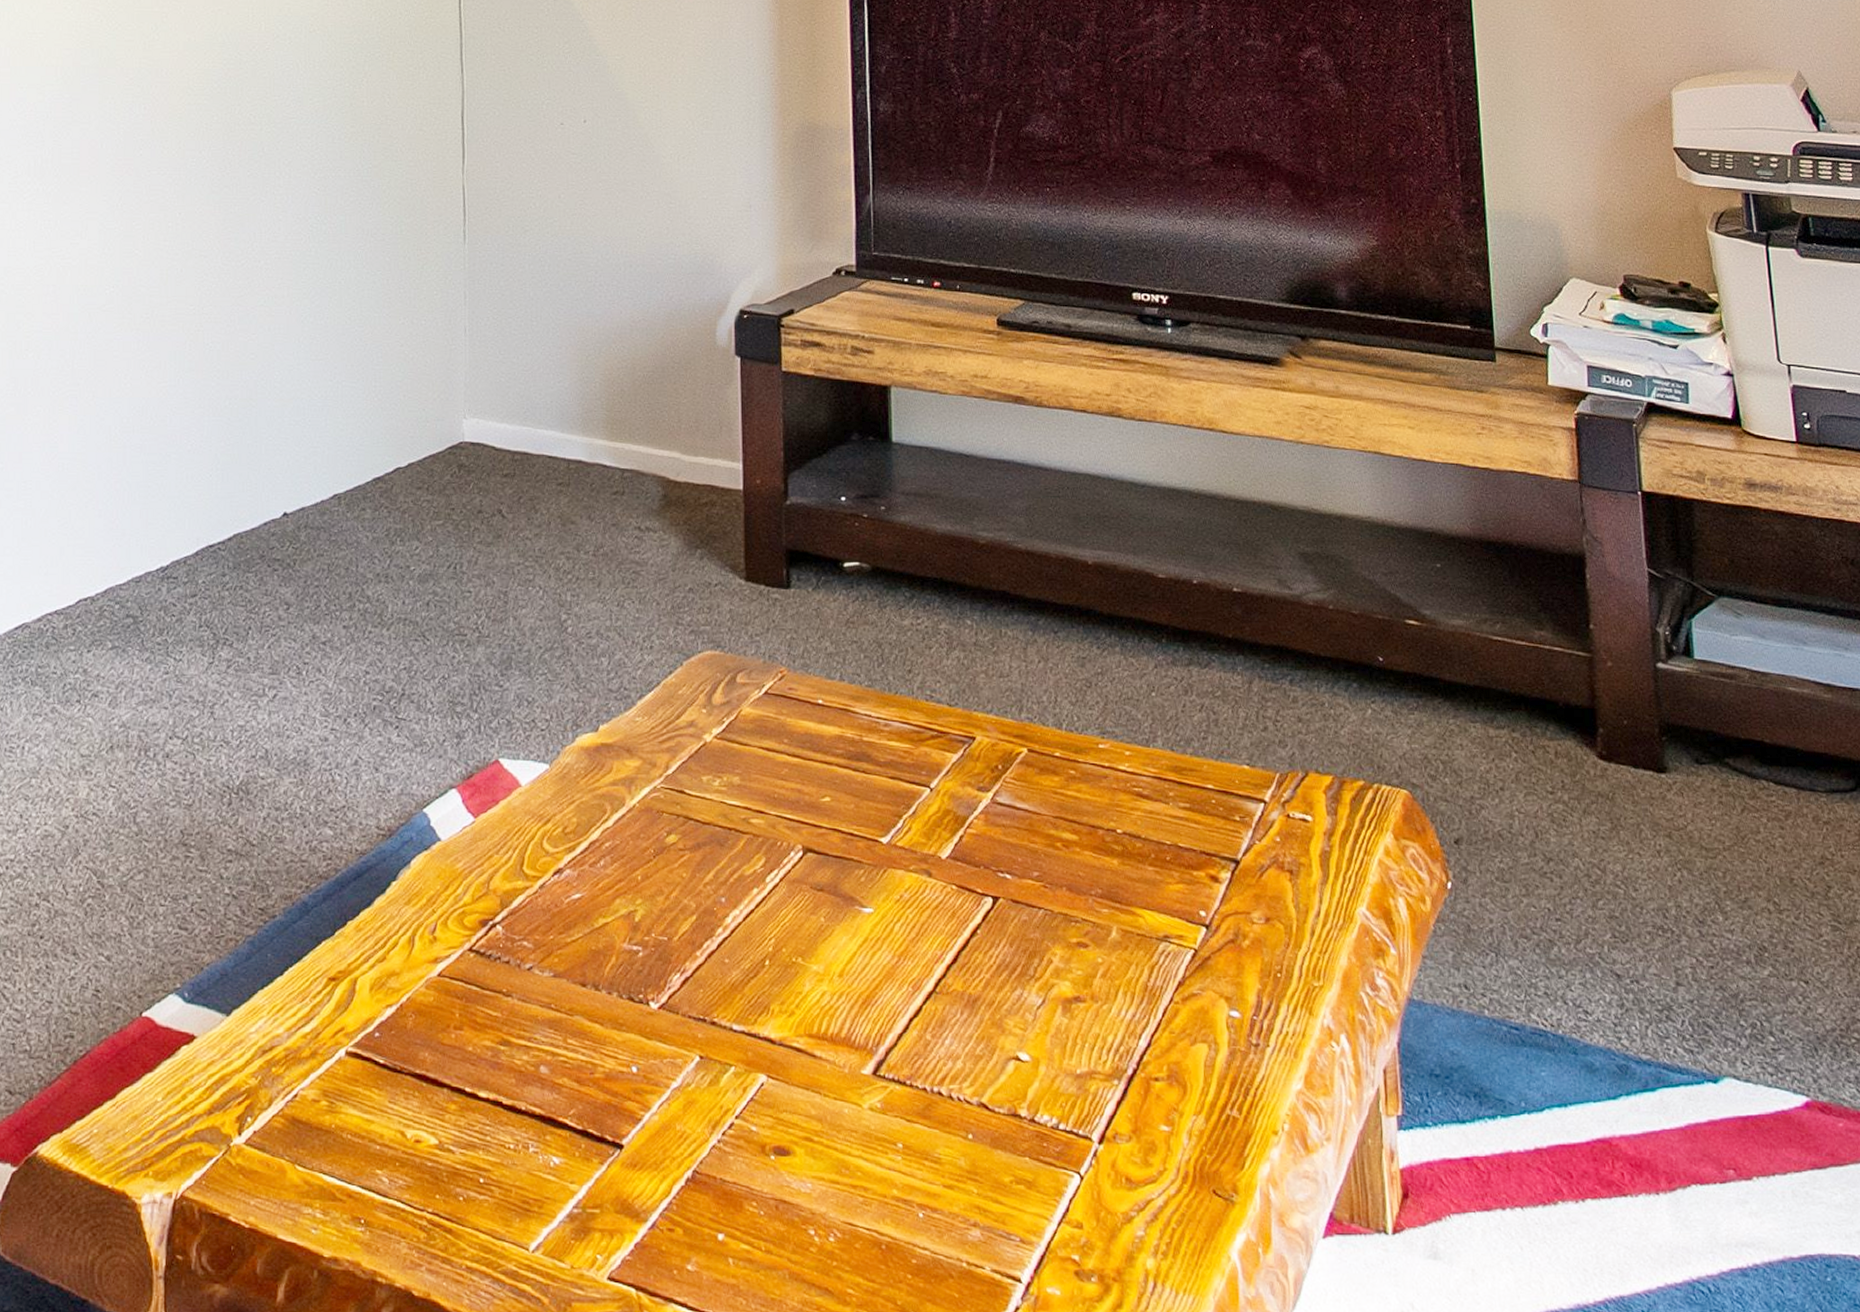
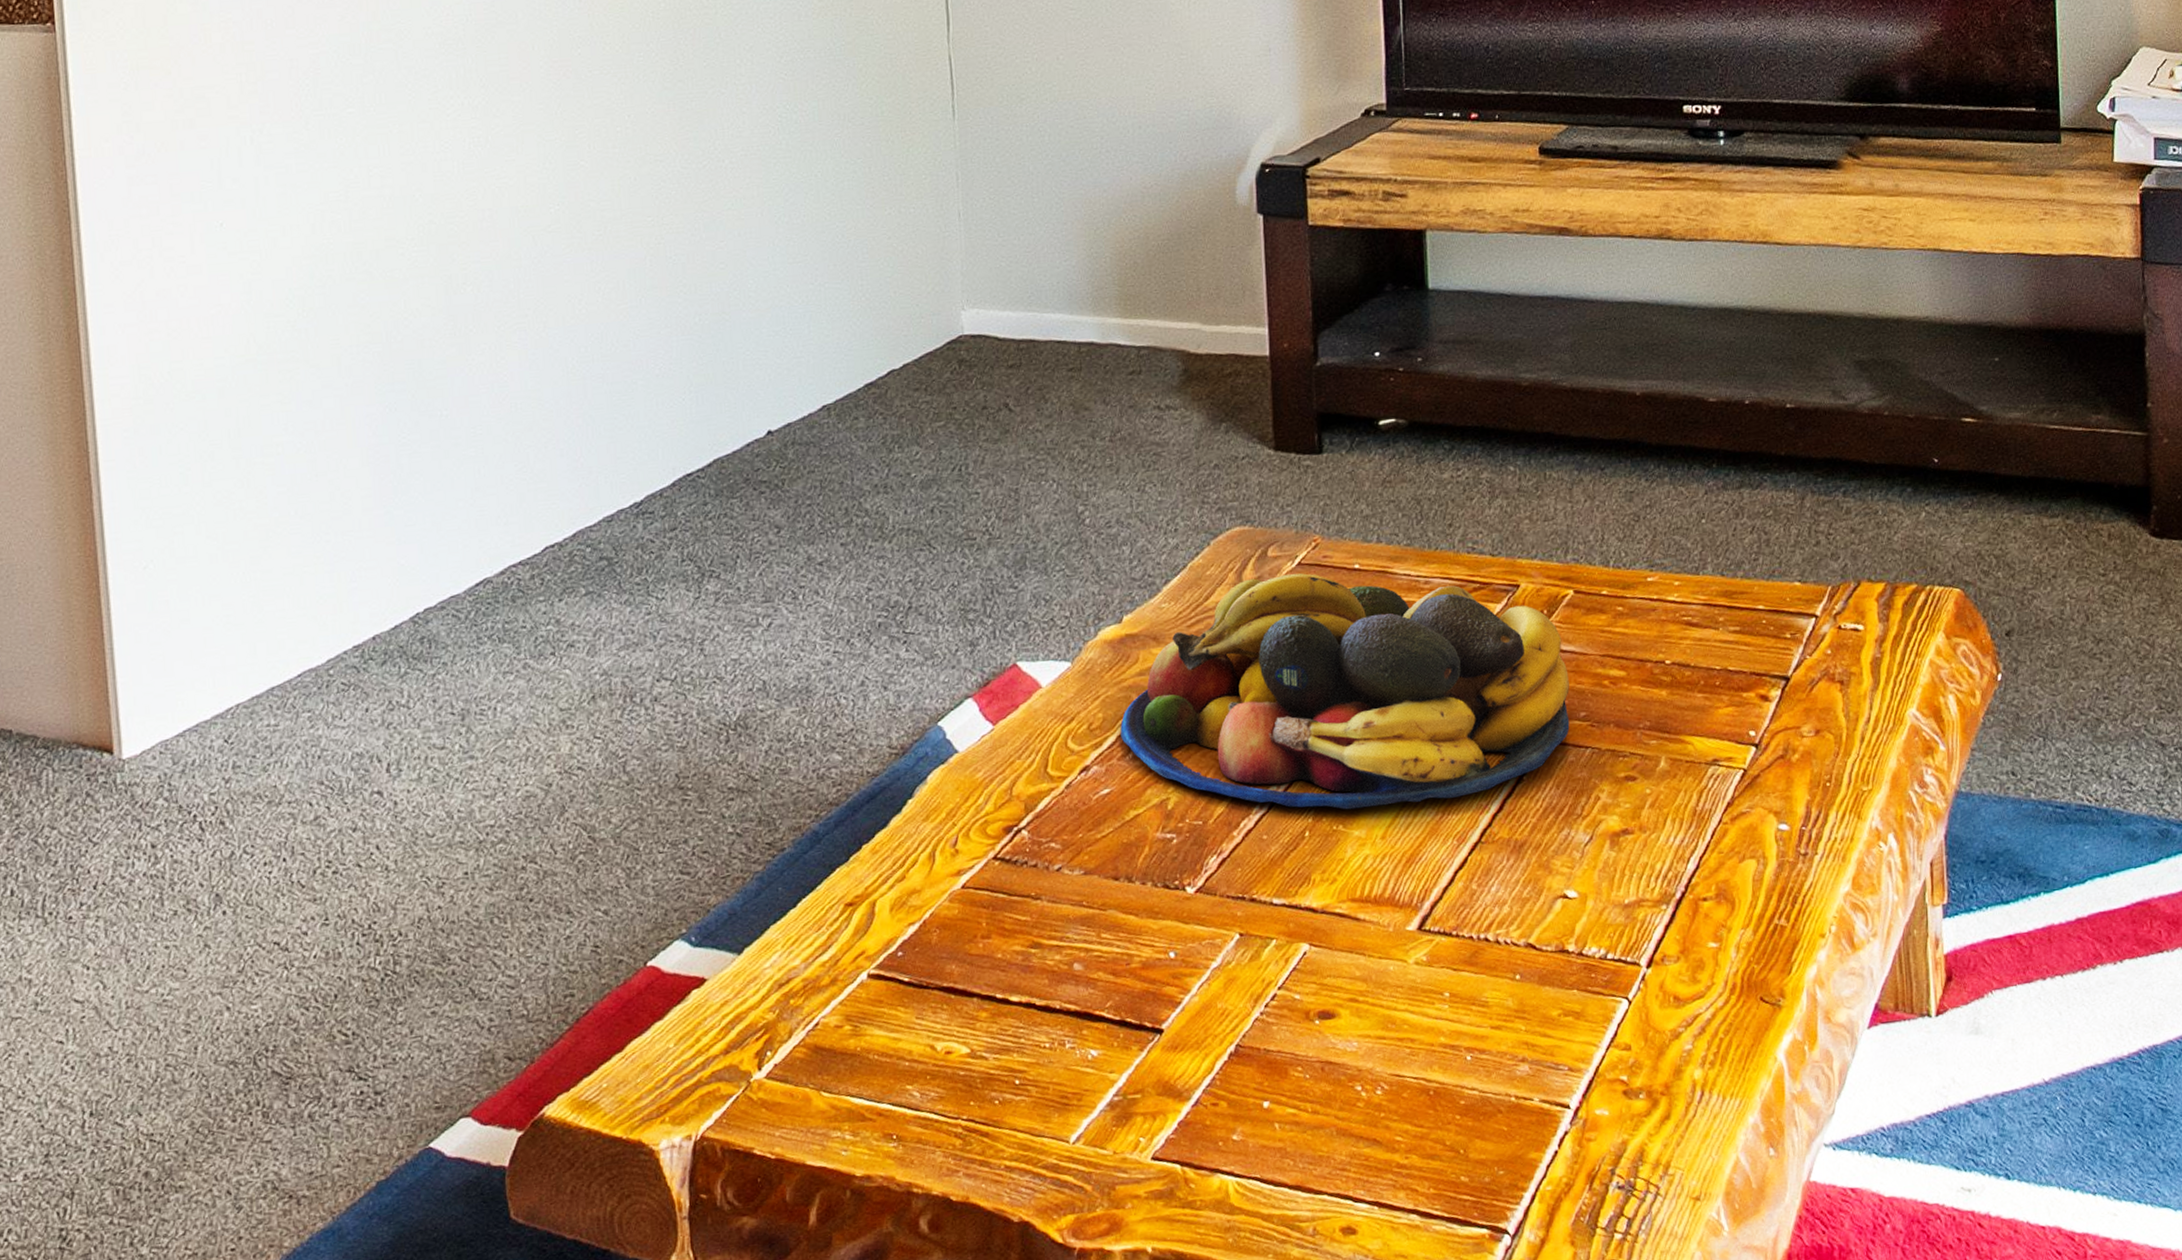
fruit bowl: none [593,701,1023,943] -> present [1120,573,1570,810]

